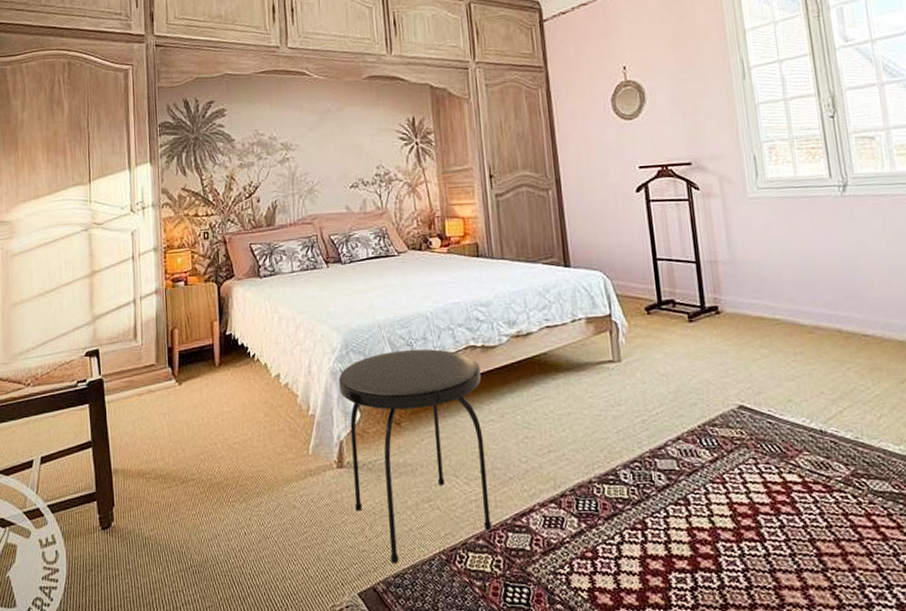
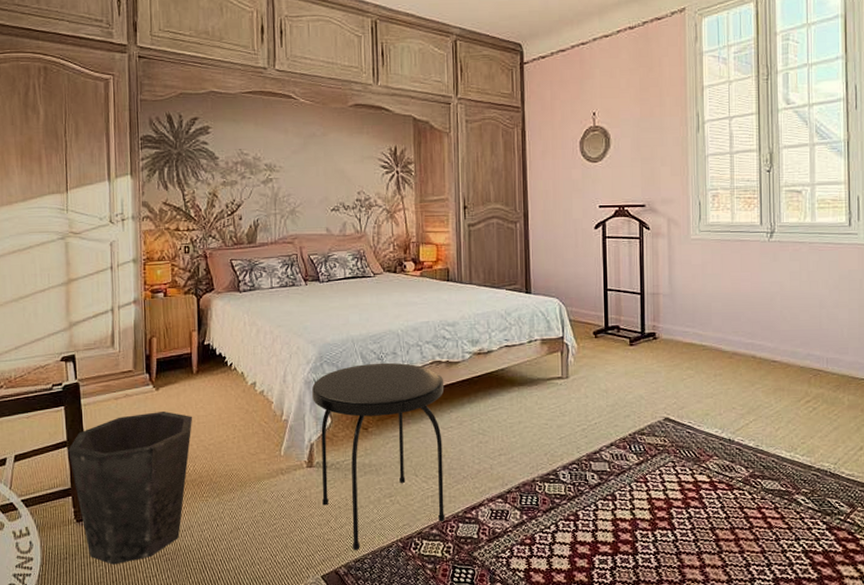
waste bin: none [93,408,217,578] -> present [68,412,193,565]

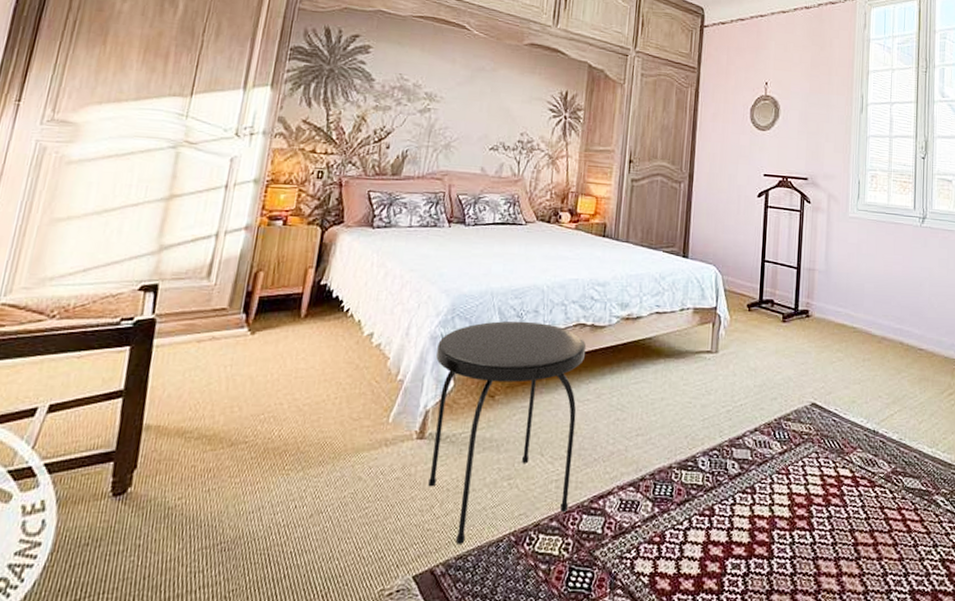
waste bin: present [68,412,193,565] -> none [120,361,290,555]

